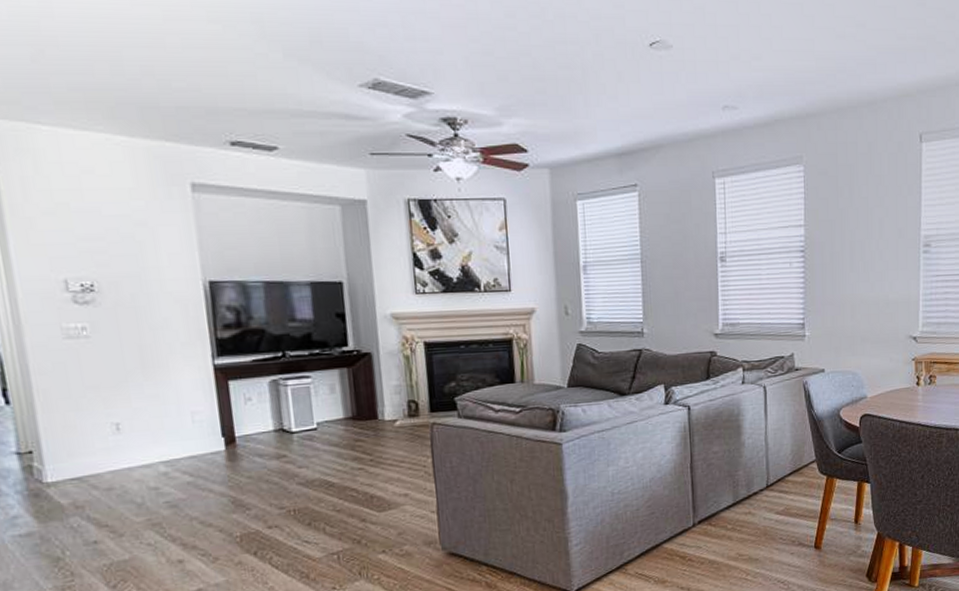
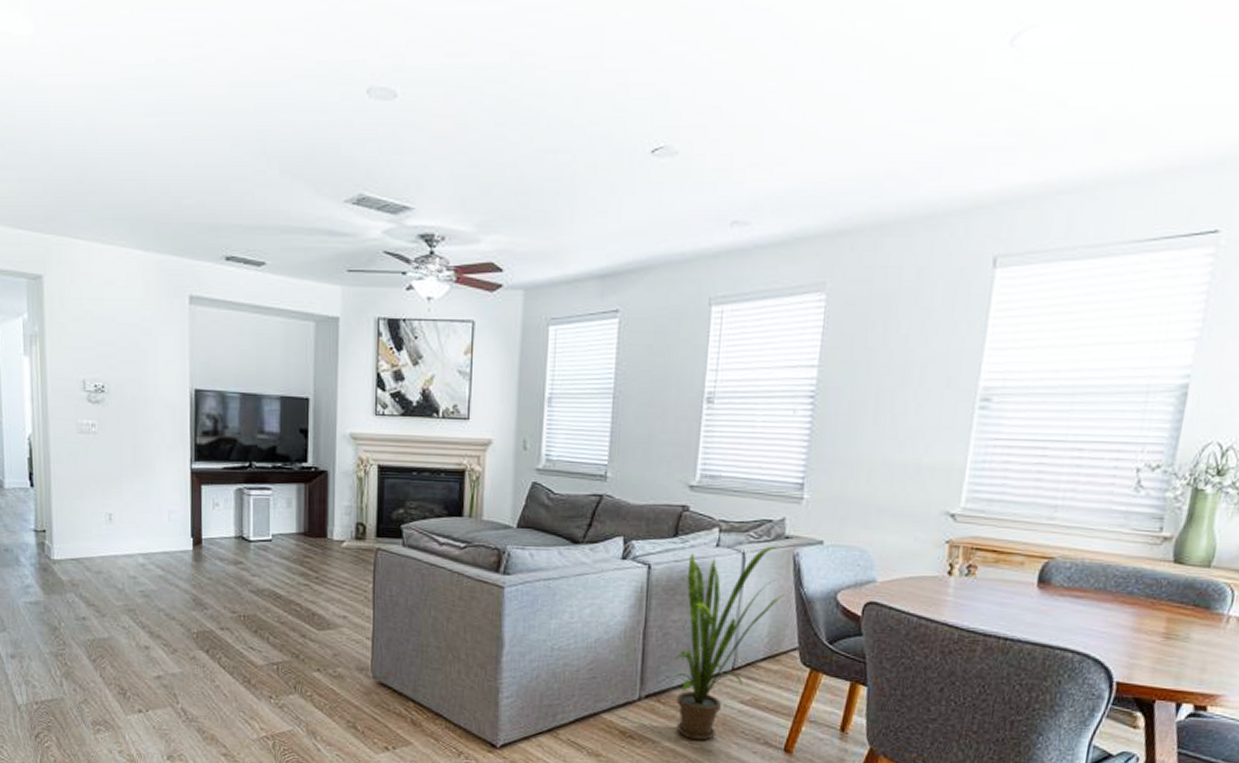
house plant: none [714,378,800,553] -> present [673,546,784,741]

